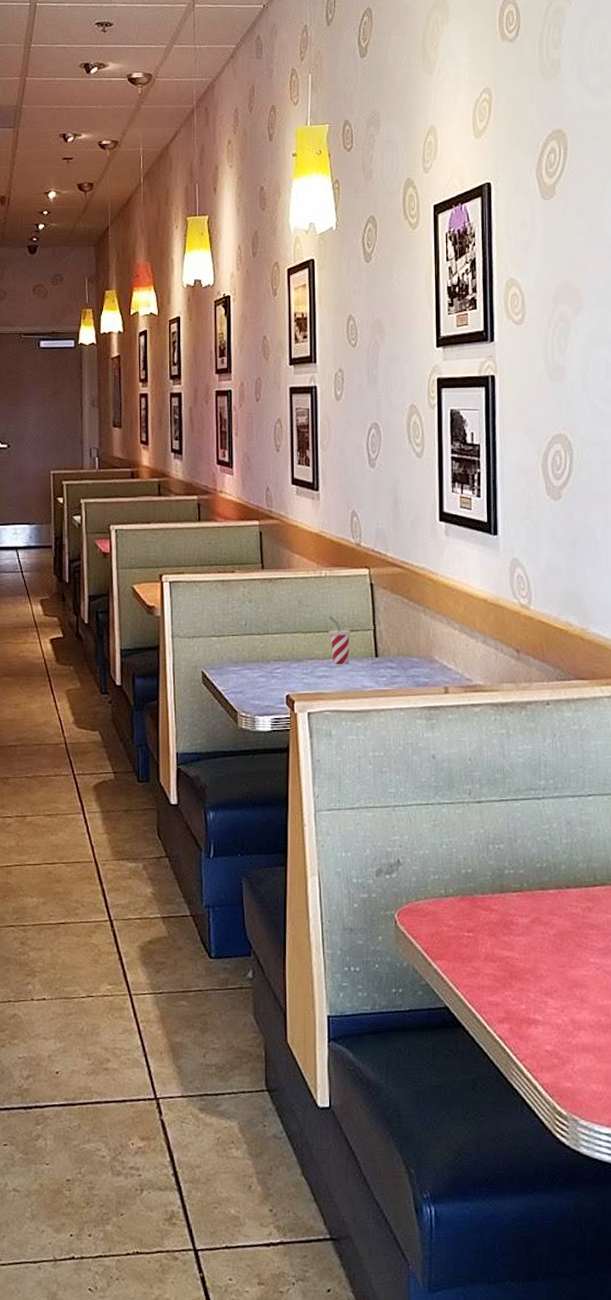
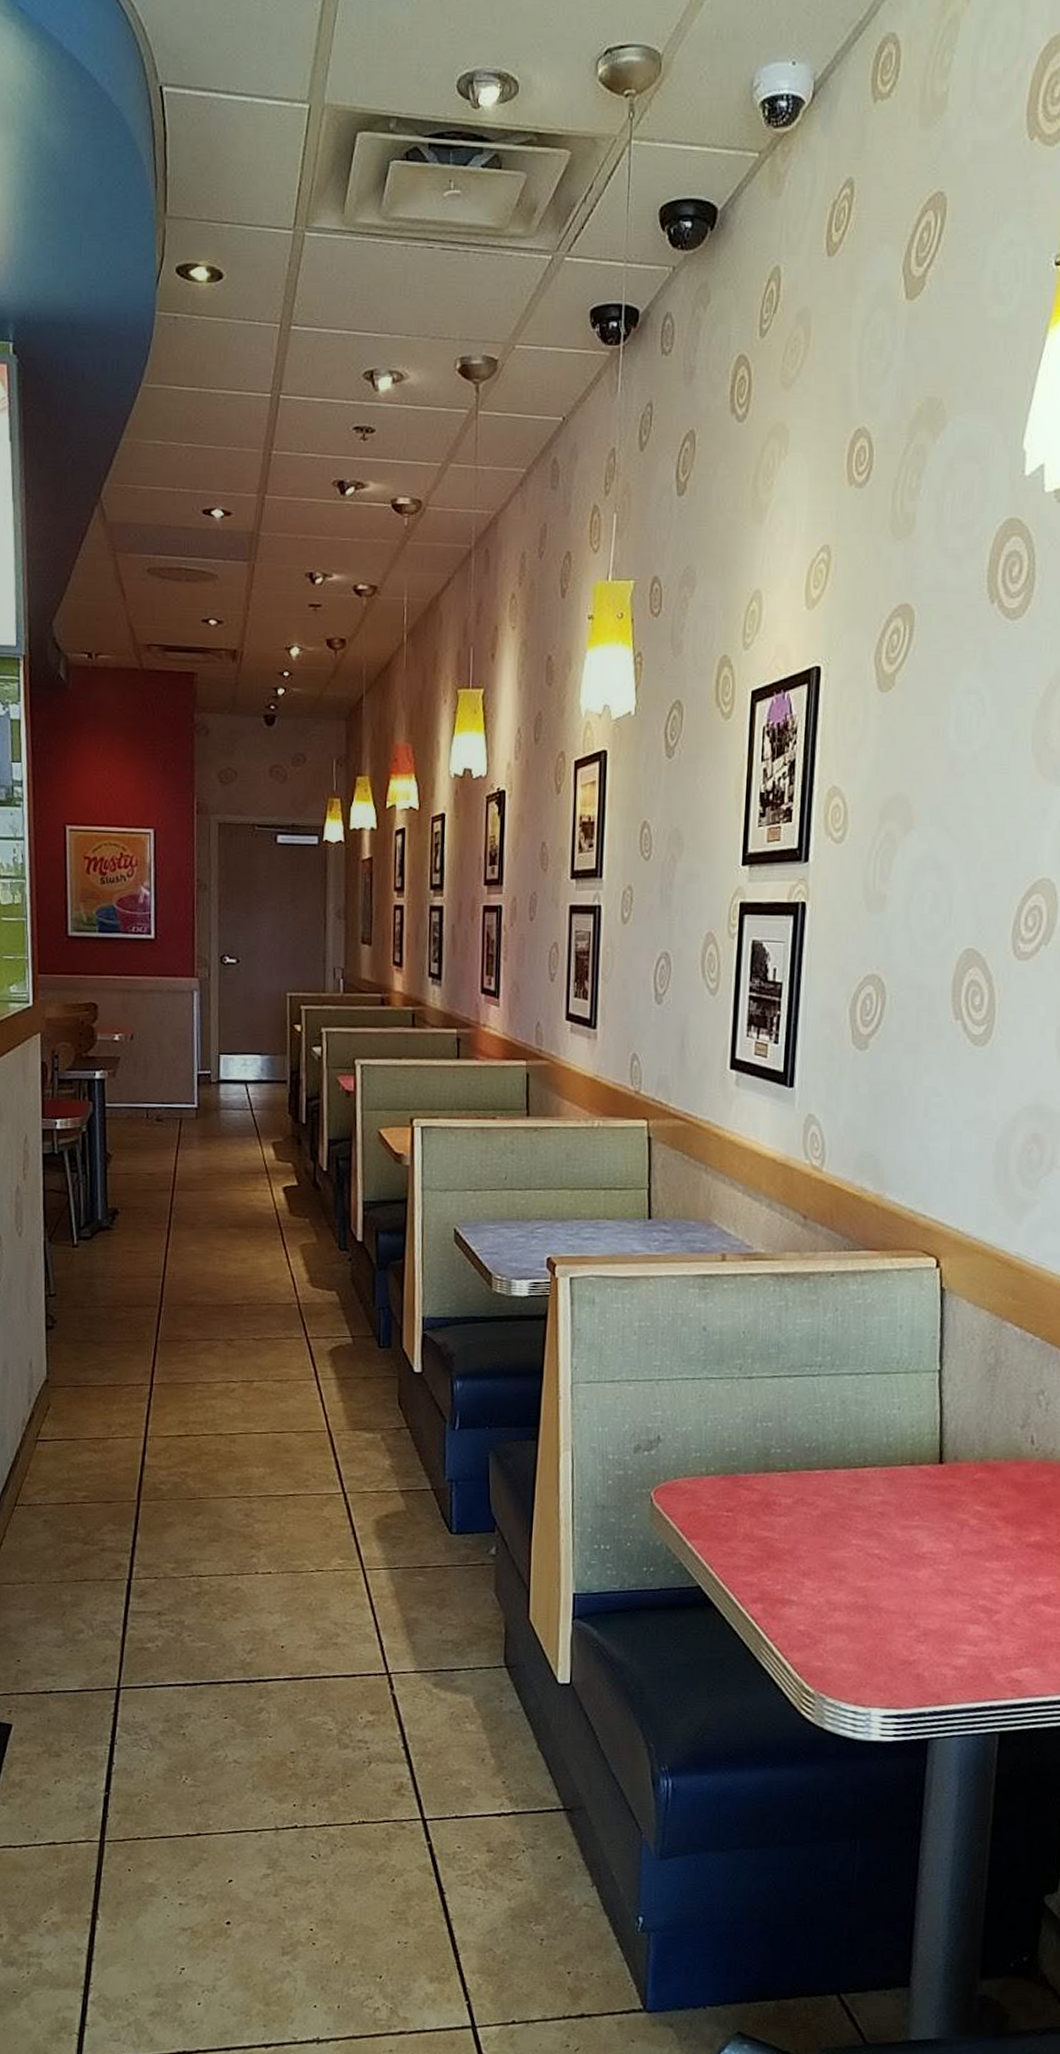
beverage cup: present [329,616,351,665] -> none [598,1172,623,1227]

